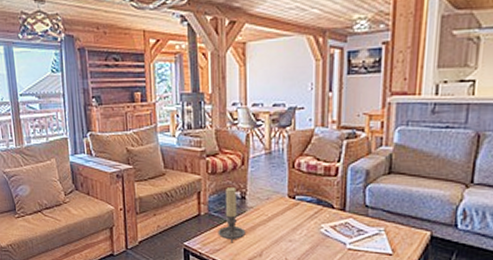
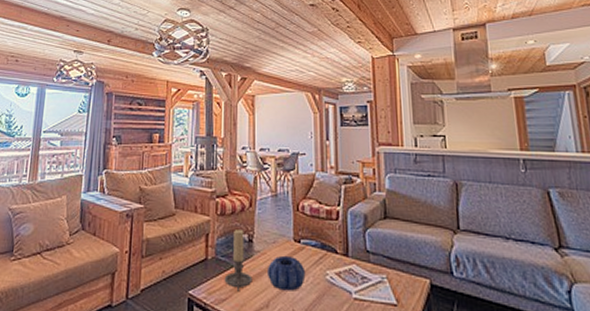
decorative bowl: none [261,210,300,243] -> present [268,255,306,291]

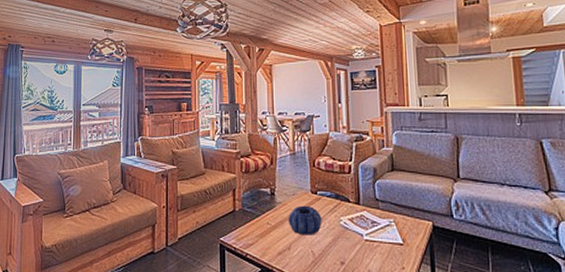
candle holder: present [224,230,253,292] -> none [251,185,276,237]

